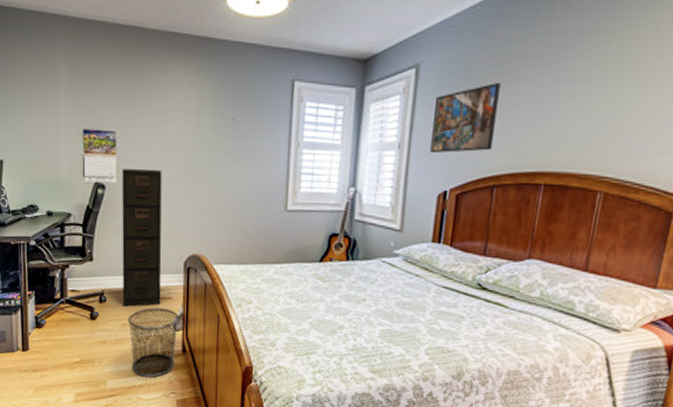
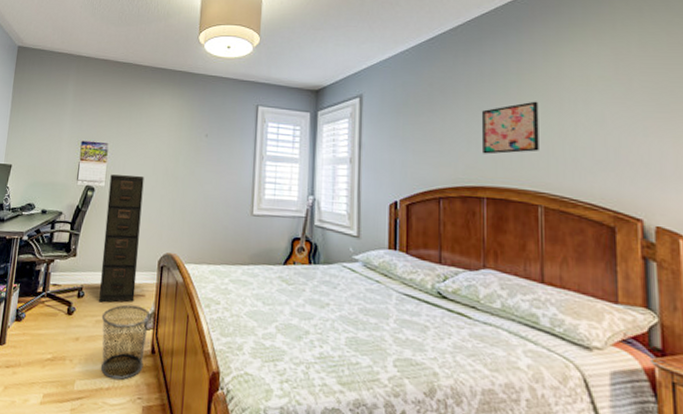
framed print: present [430,82,501,154] -> none [378,109,434,168]
wall art: none [549,69,623,135] -> present [481,101,539,154]

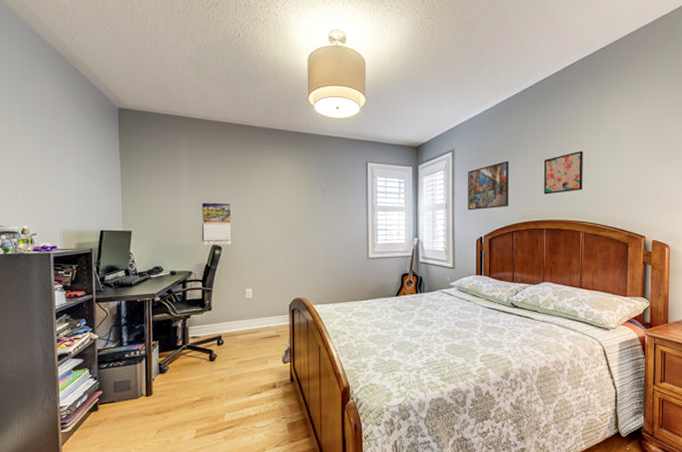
filing cabinet: present [99,174,144,303] -> none [236,232,271,347]
waste bin: present [100,304,151,380] -> none [242,345,287,407]
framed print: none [378,109,434,168] -> present [468,160,510,211]

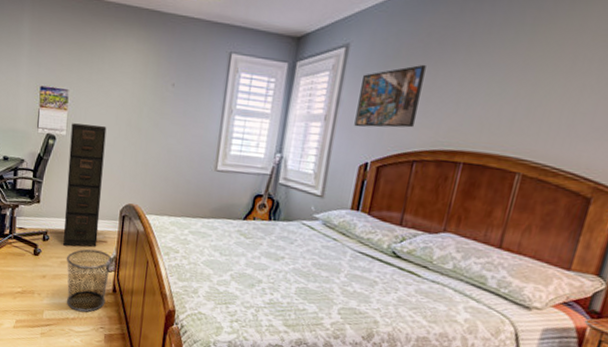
filing cabinet: none [236,232,271,347] -> present [63,123,107,247]
waste bin: none [242,345,287,407] -> present [66,249,112,312]
wall art: present [543,150,583,195] -> none [470,58,548,117]

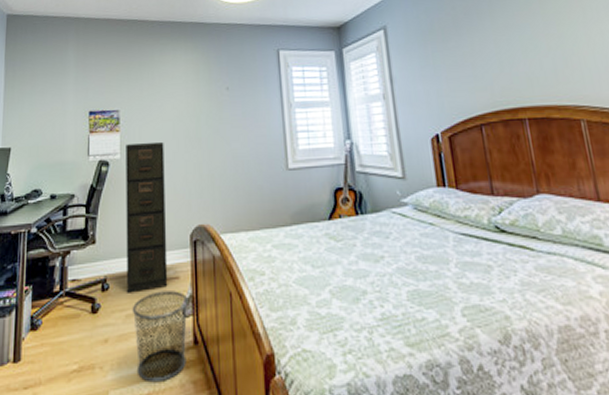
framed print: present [354,64,426,128] -> none [407,33,470,101]

